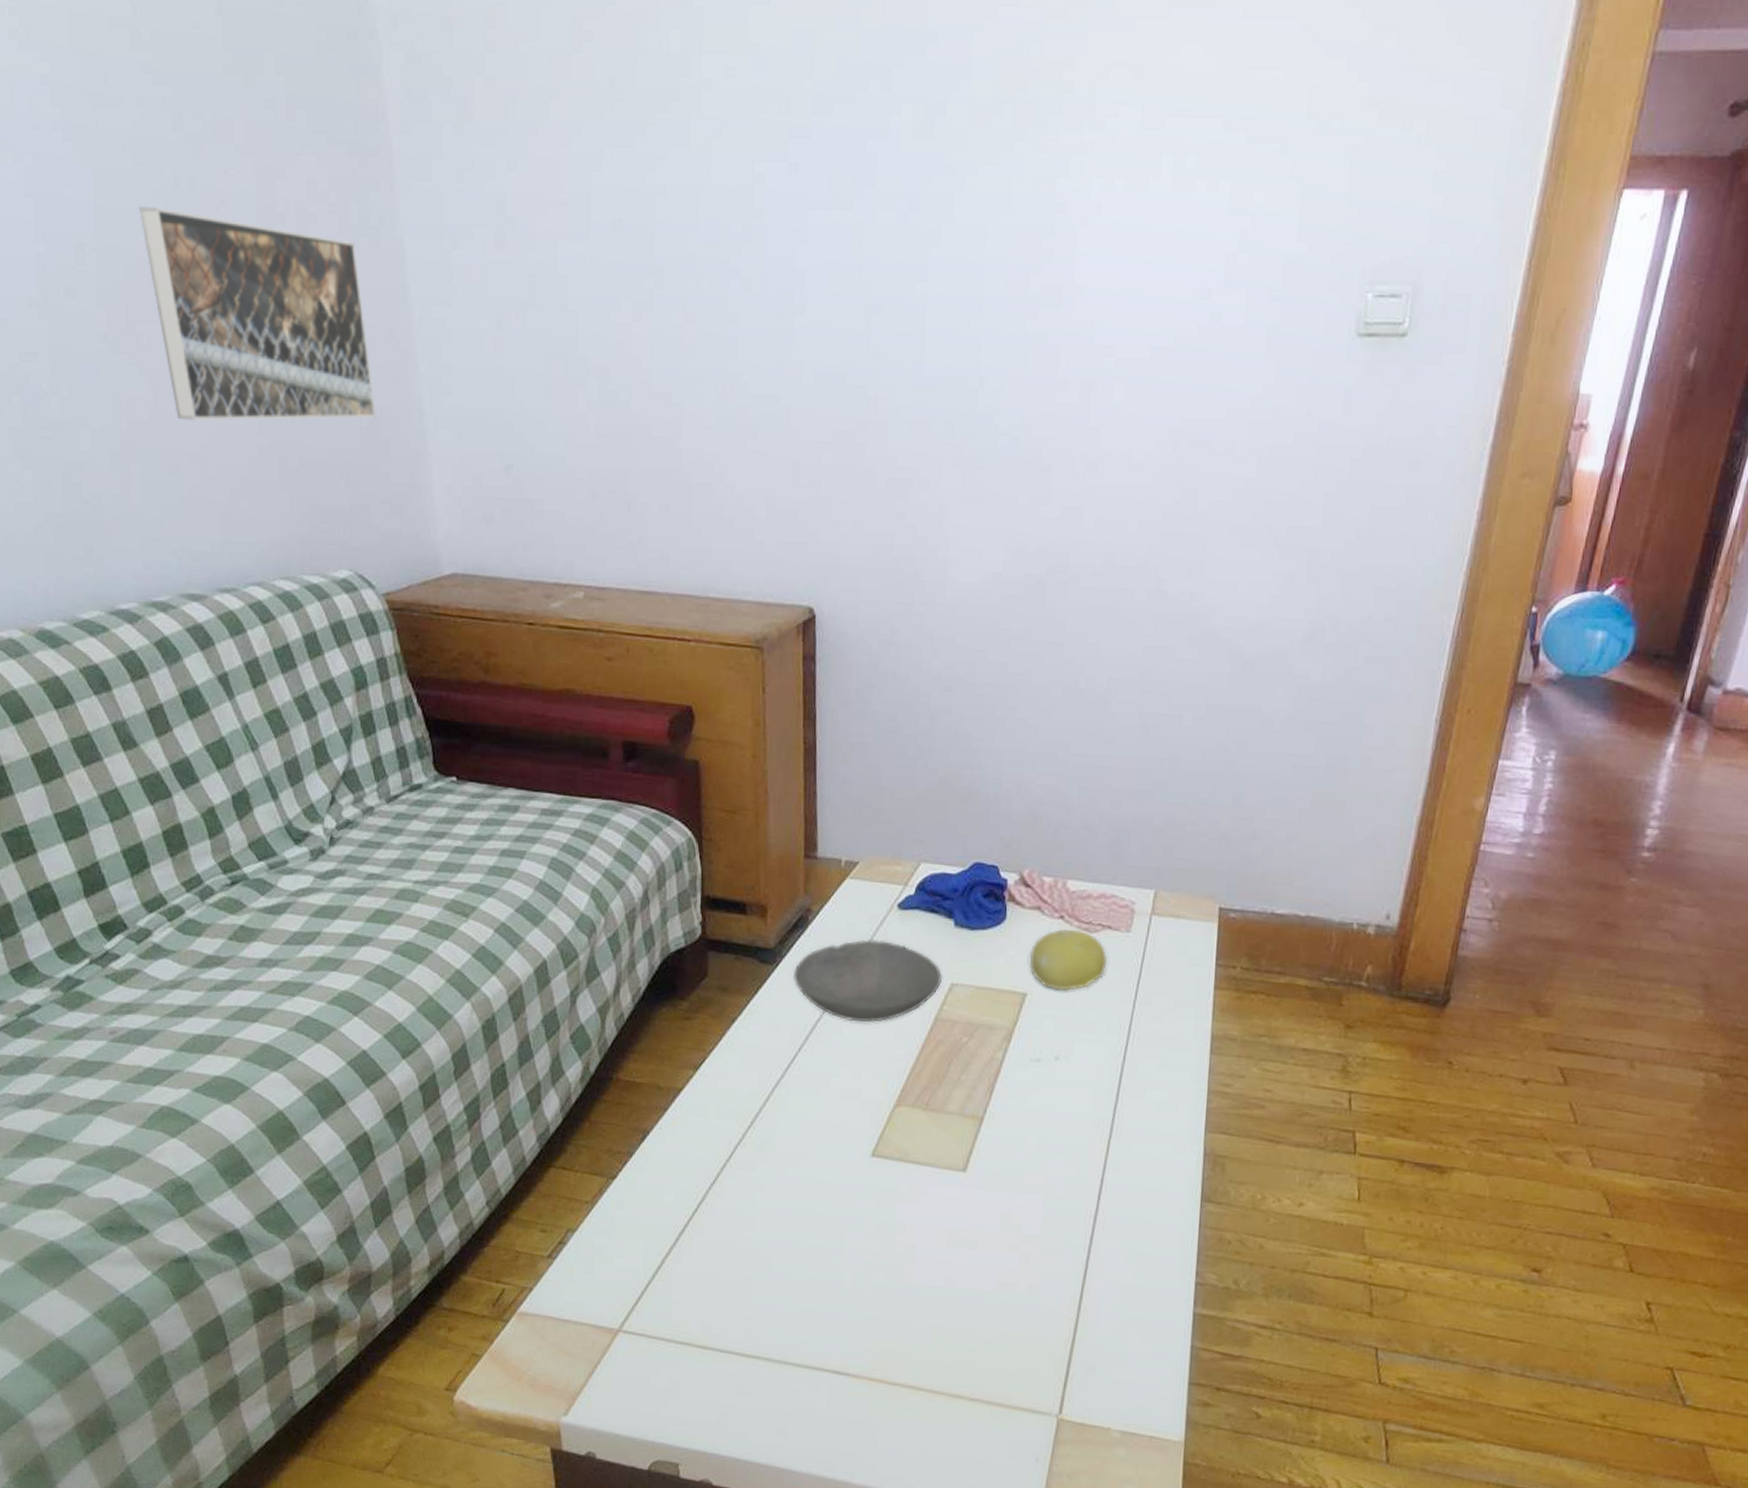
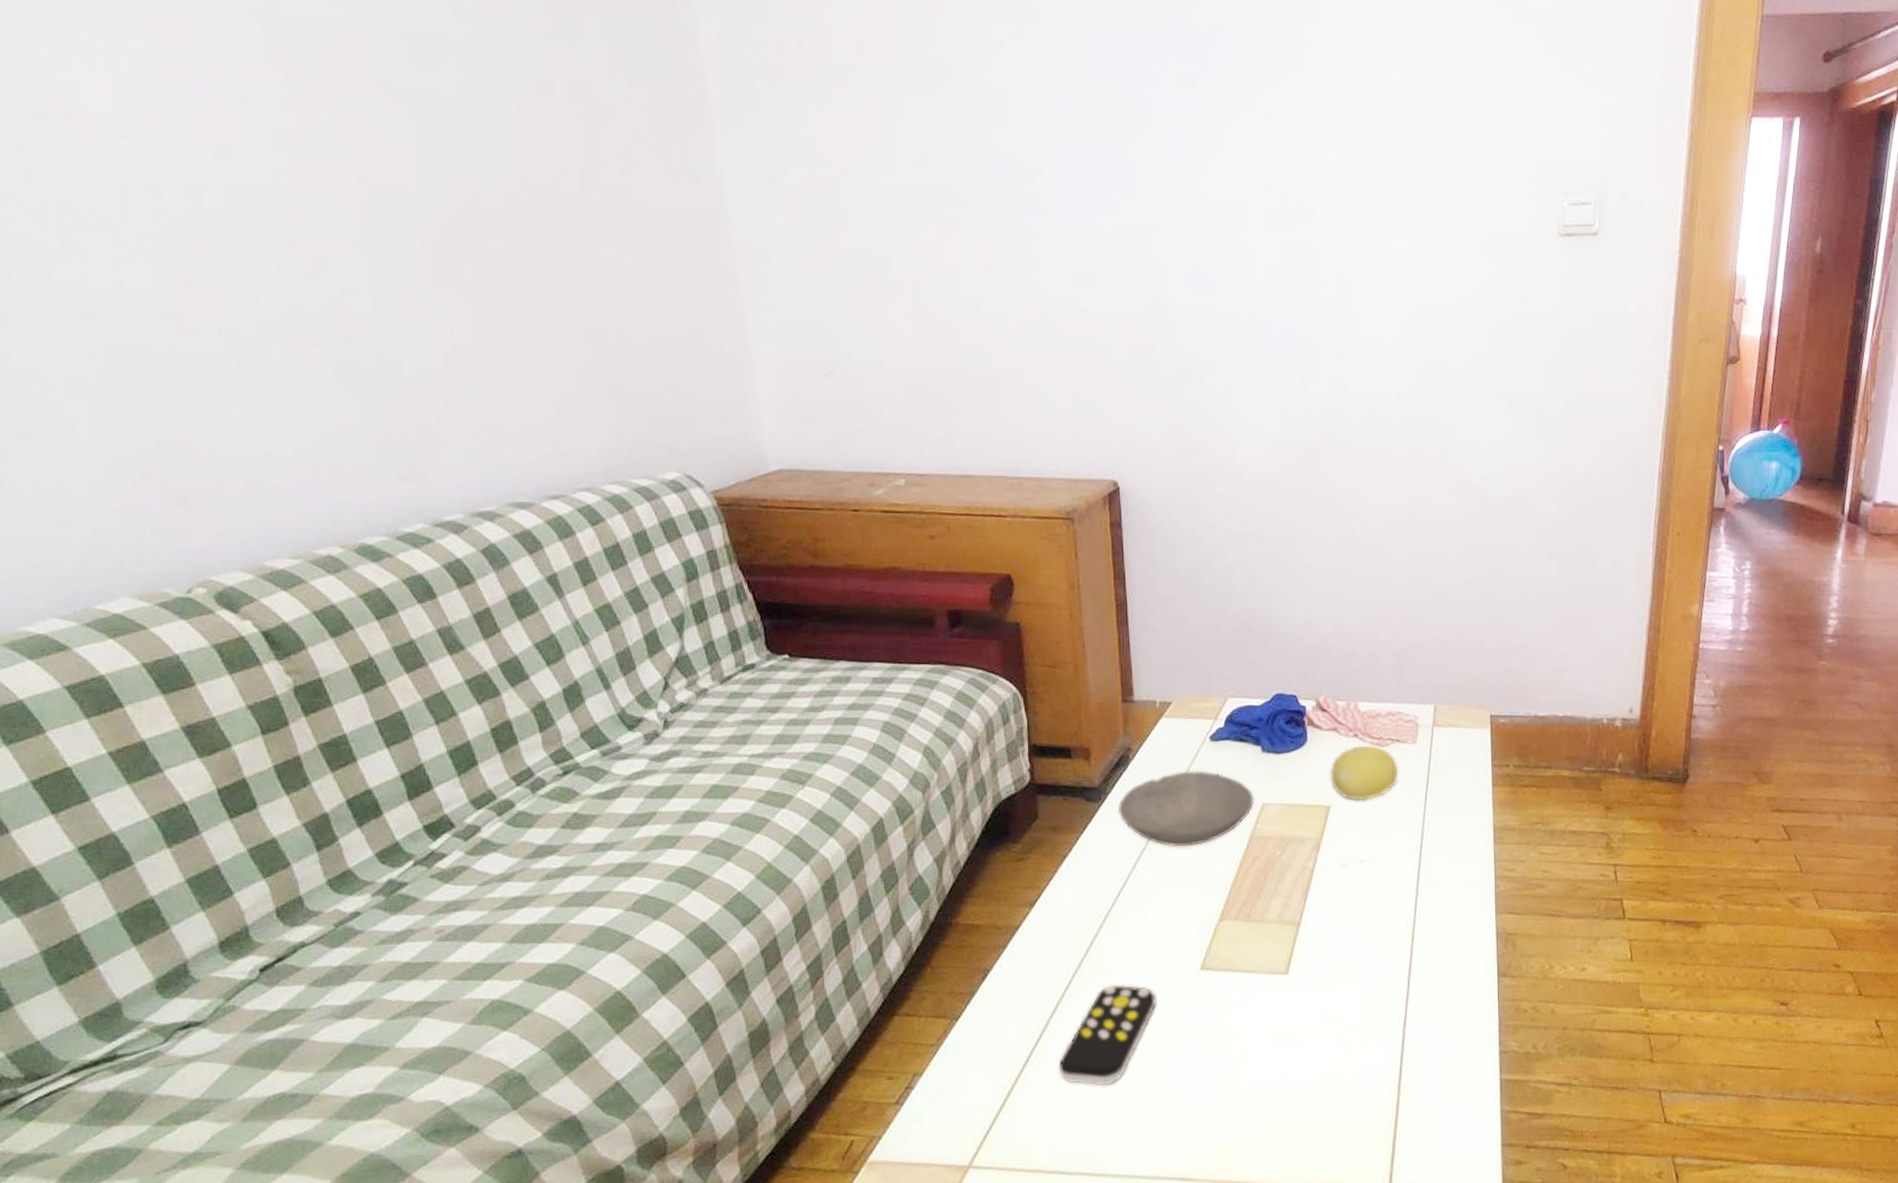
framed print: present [139,206,377,421] -> none [463,155,702,344]
remote control: none [717,1162,822,1266] -> present [1060,985,1157,1086]

